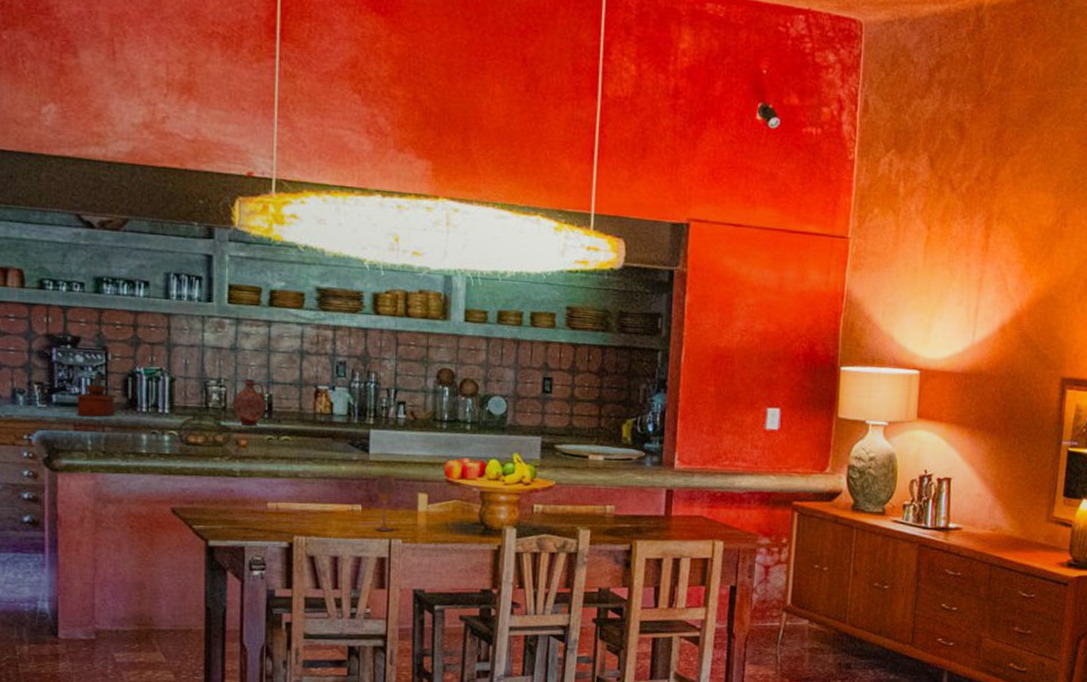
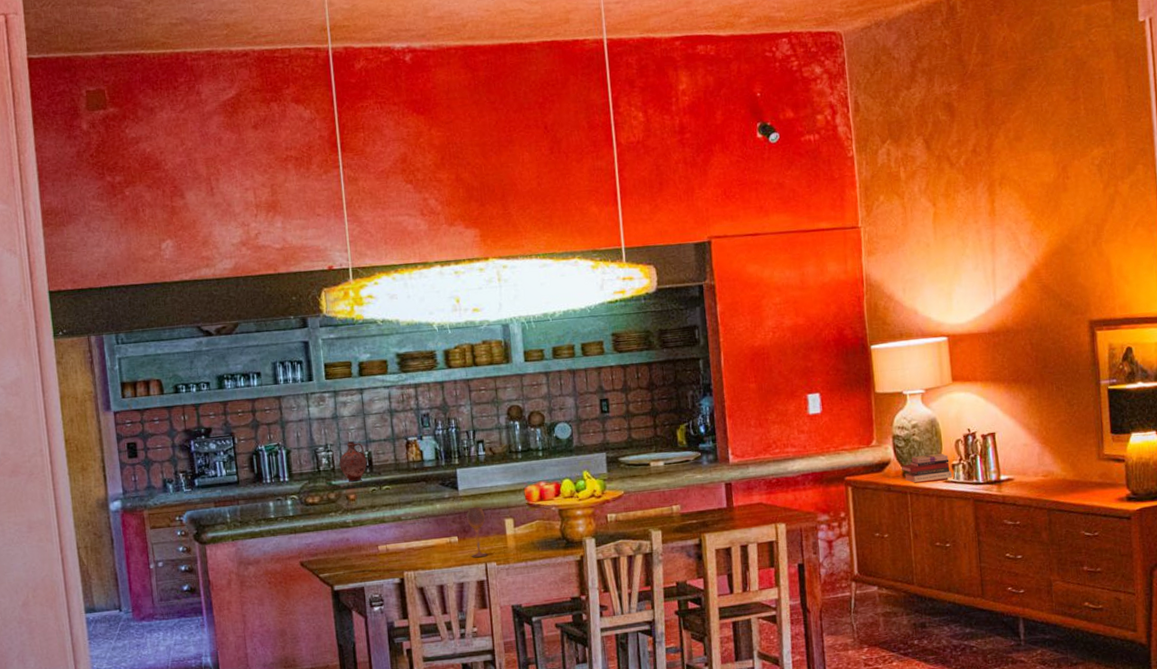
coffee grinder: present [74,374,117,418] -> none [212,457,247,495]
books: none [851,490,902,520] -> present [900,453,953,484]

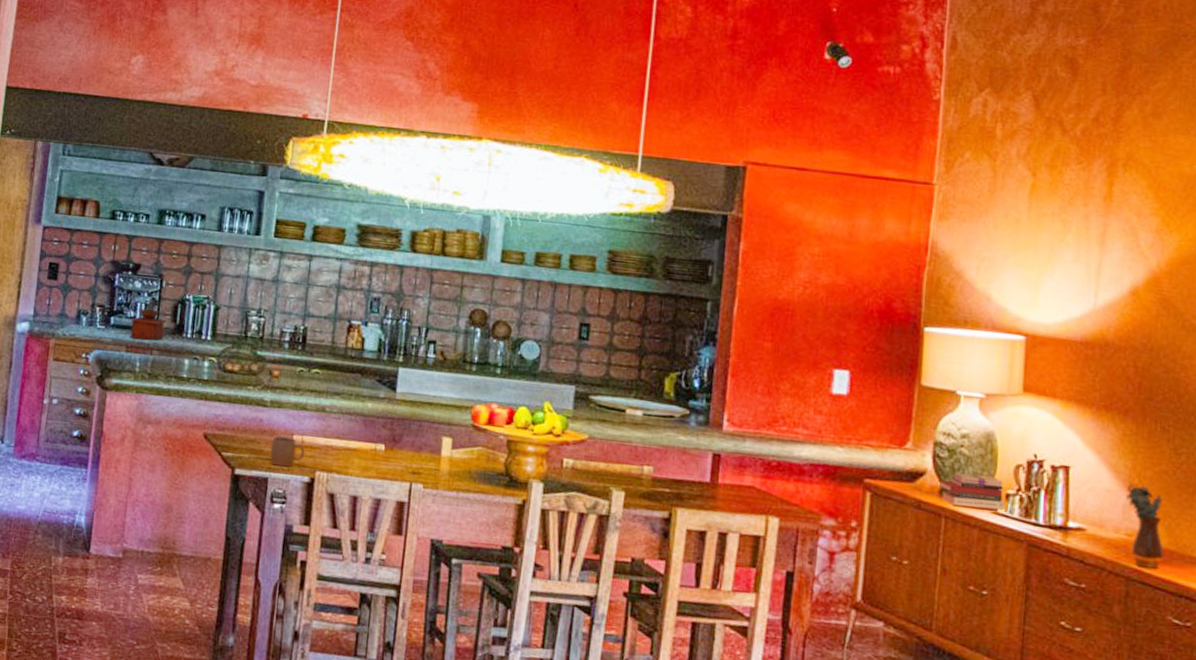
coffee grinder: none [212,457,247,495] -> present [129,300,167,342]
ceramic jug: present [339,441,367,482] -> none [269,311,301,358]
mug: none [360,548,391,575] -> present [270,436,305,467]
wineglass: present [466,506,487,558] -> none [396,414,421,475]
vase: none [1038,434,1072,499] -> present [1126,481,1164,570]

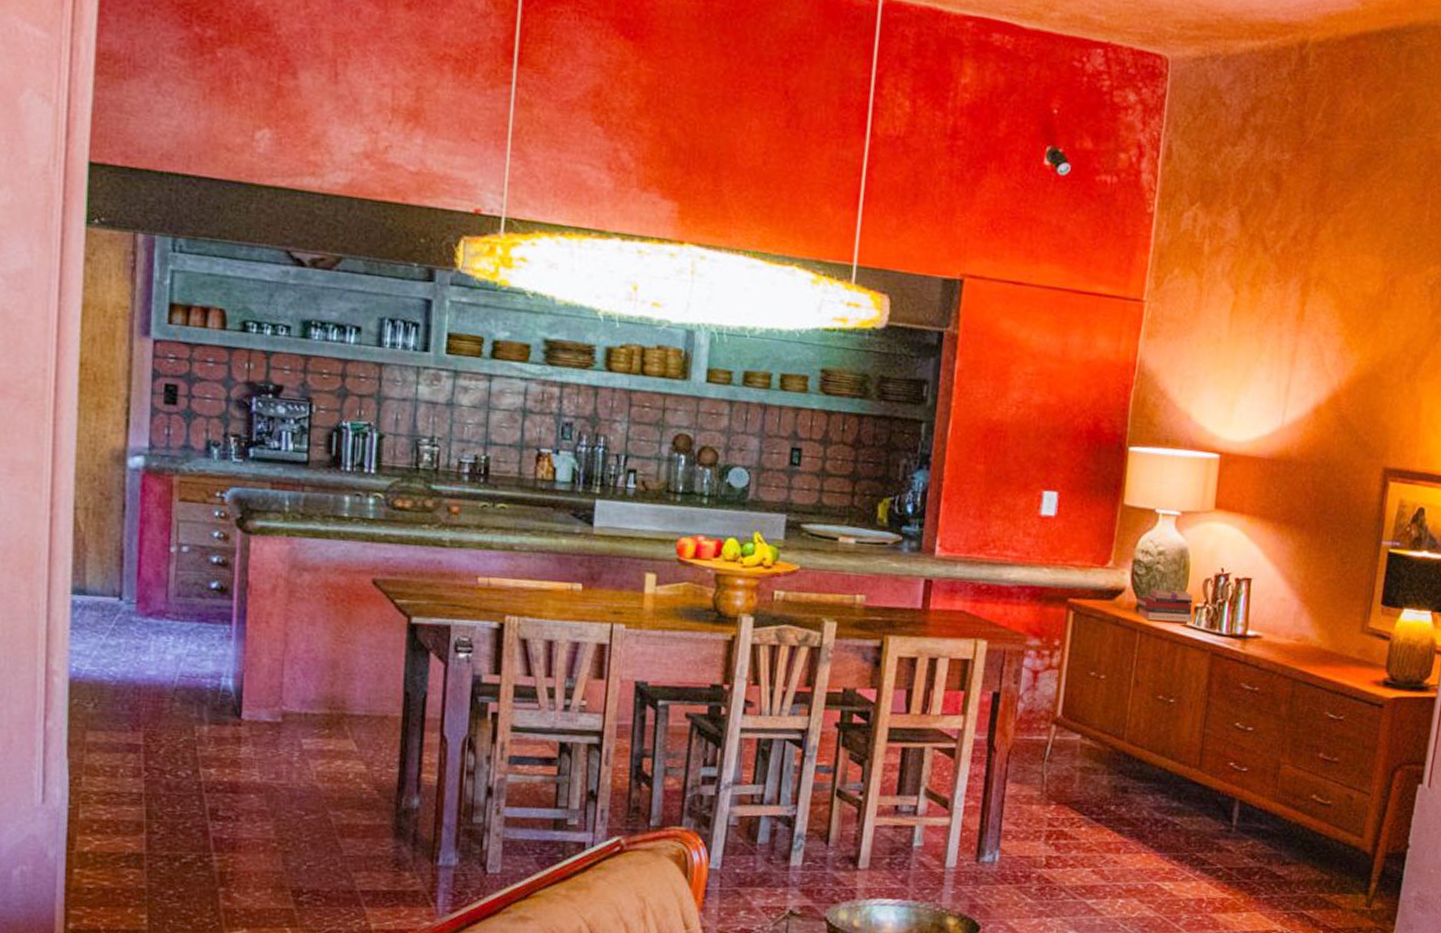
coffee grinder: present [129,300,167,342] -> none [273,428,320,477]
mug: present [270,436,305,467] -> none [451,579,491,613]
vase: present [1126,481,1164,570] -> none [1298,590,1328,671]

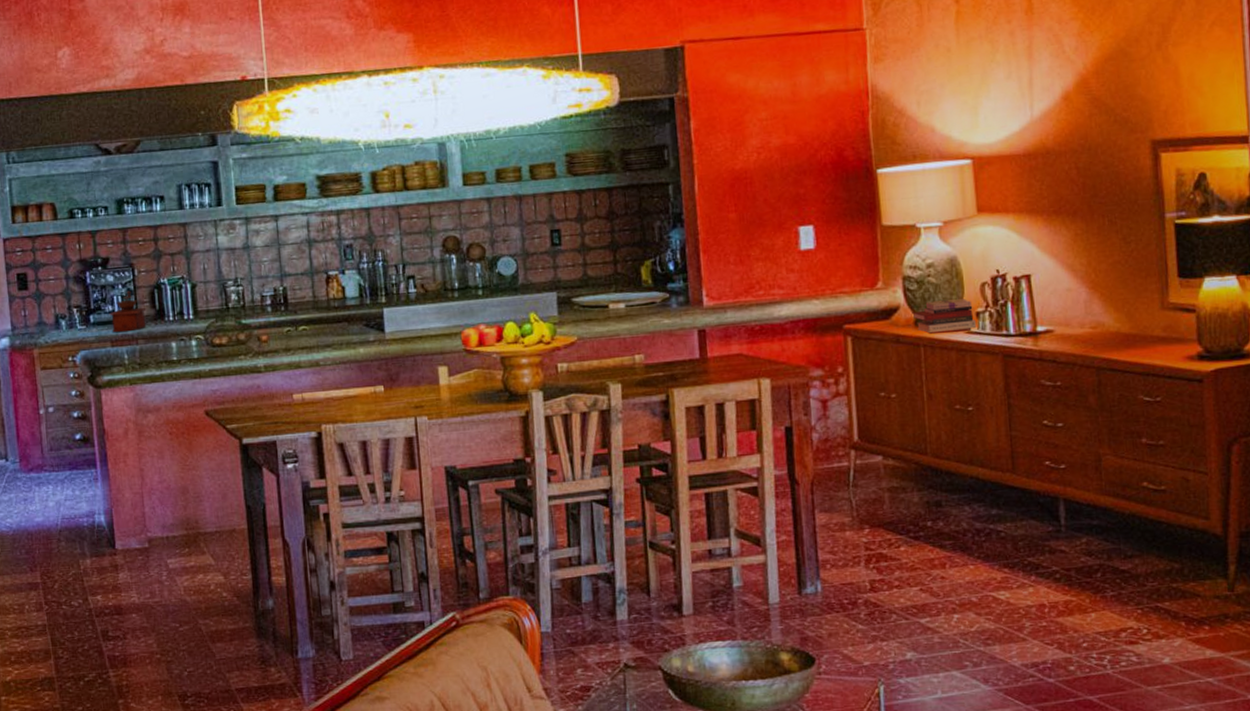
coffee grinder: none [273,428,320,477] -> present [108,290,147,333]

